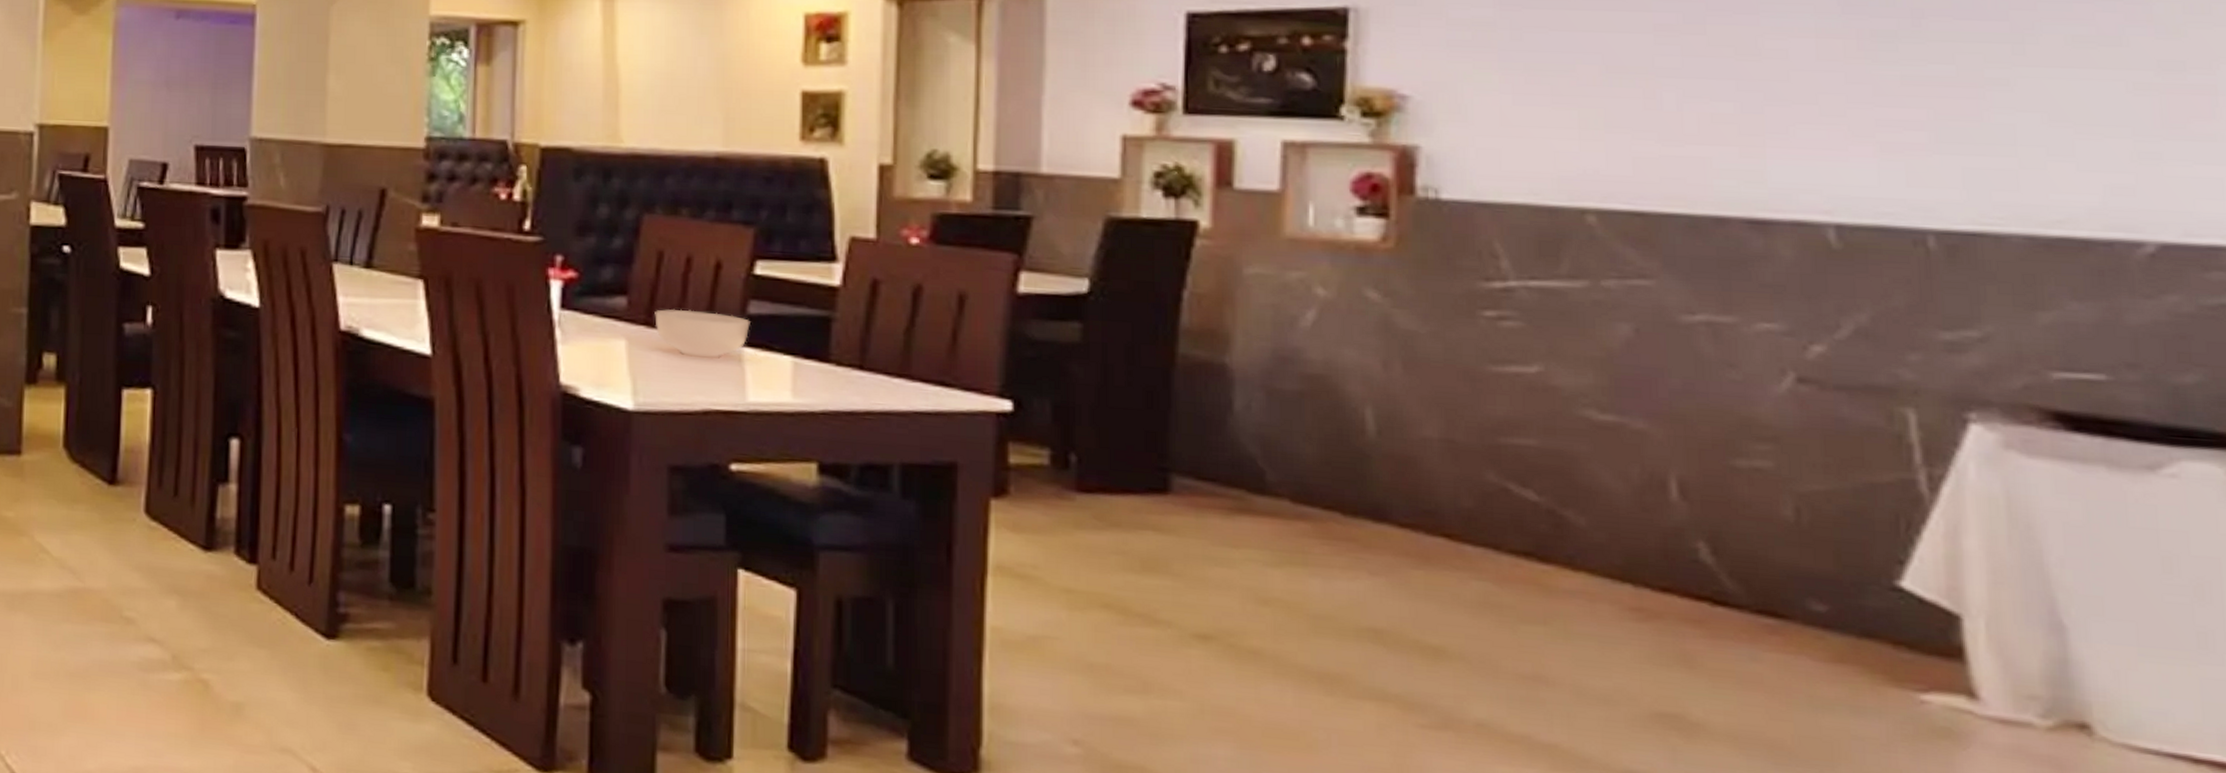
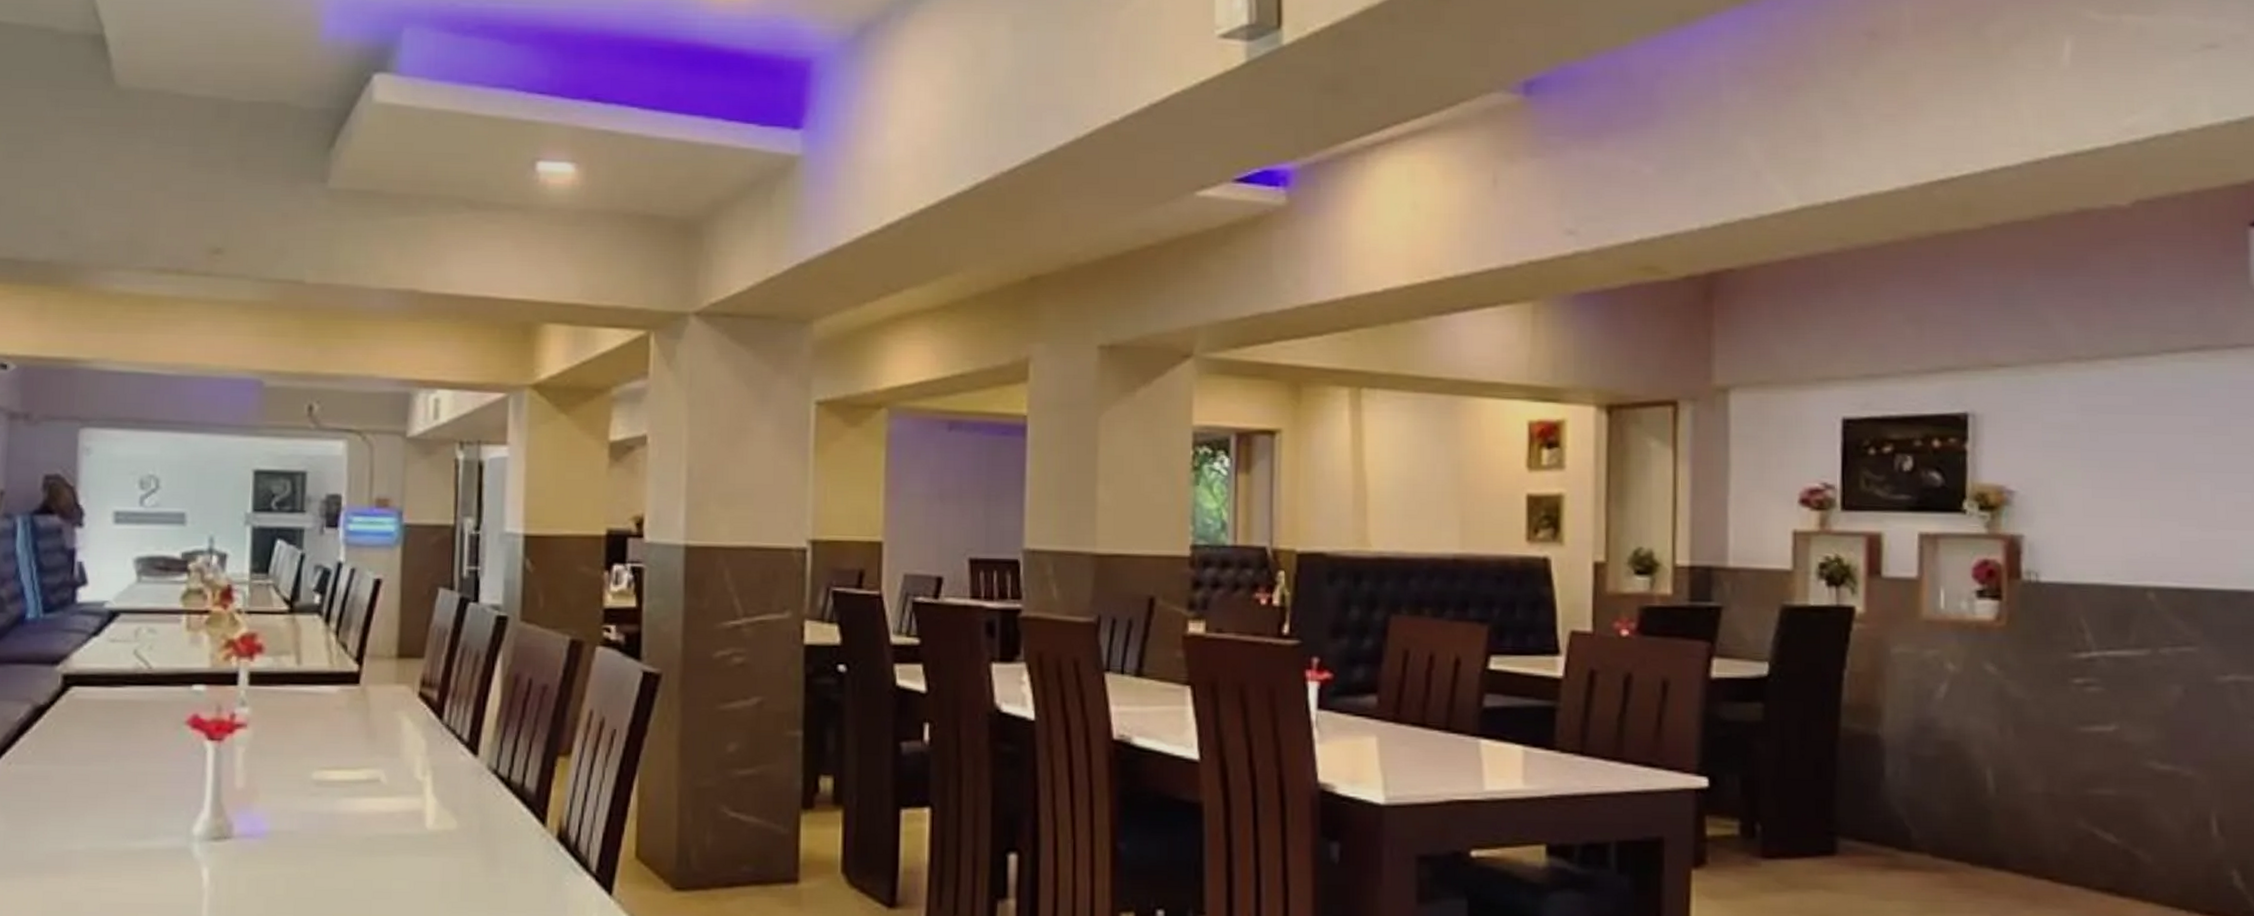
bowl: present [655,309,750,359] -> none [1402,705,1486,752]

